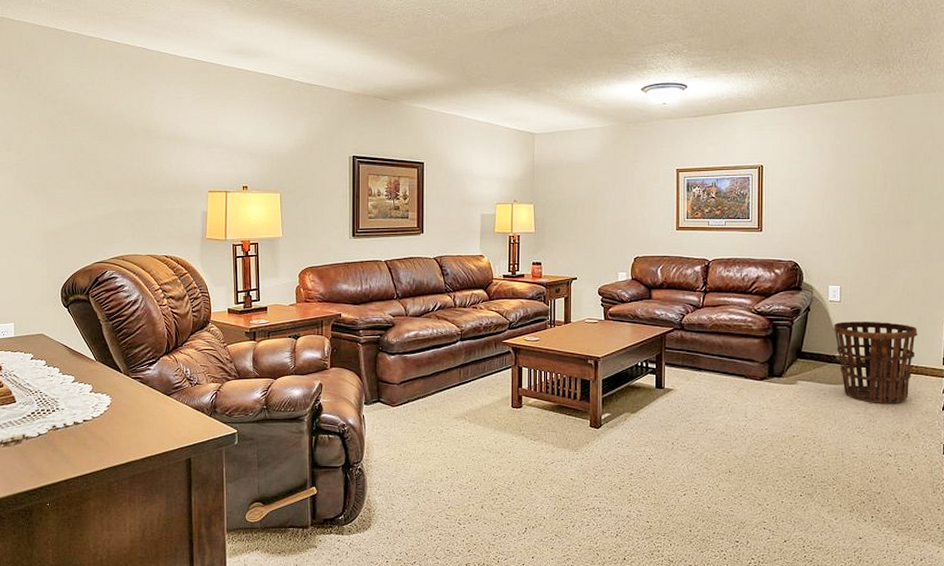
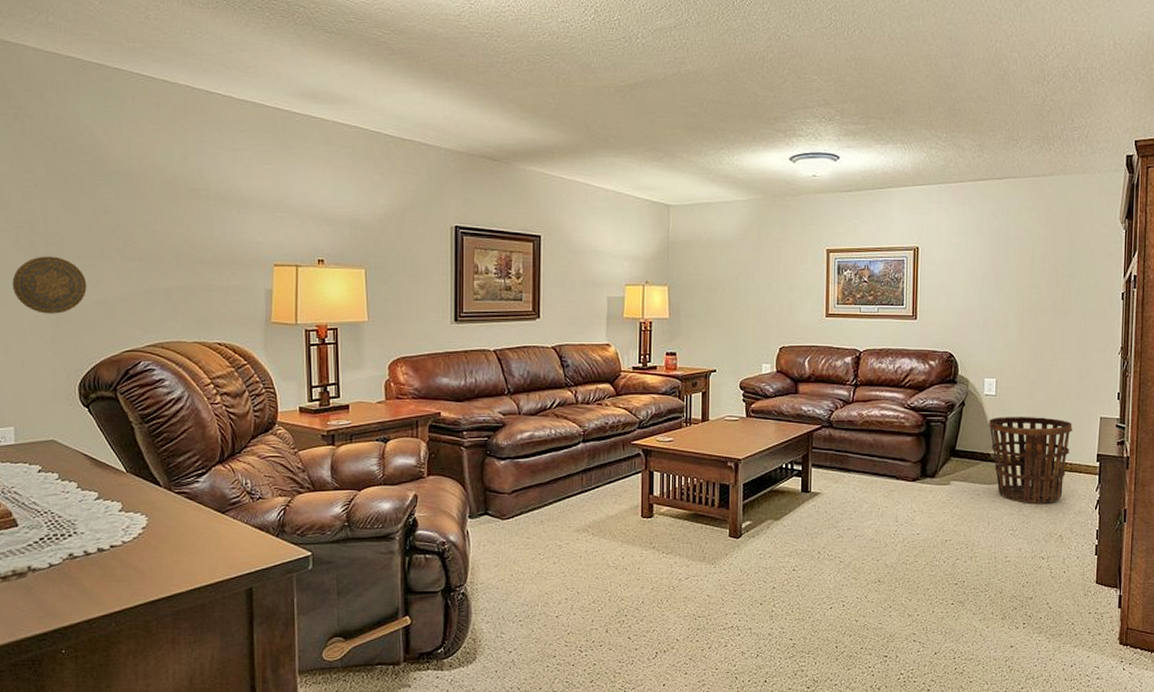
decorative plate: none [13,187,68,233] -> present [12,256,87,314]

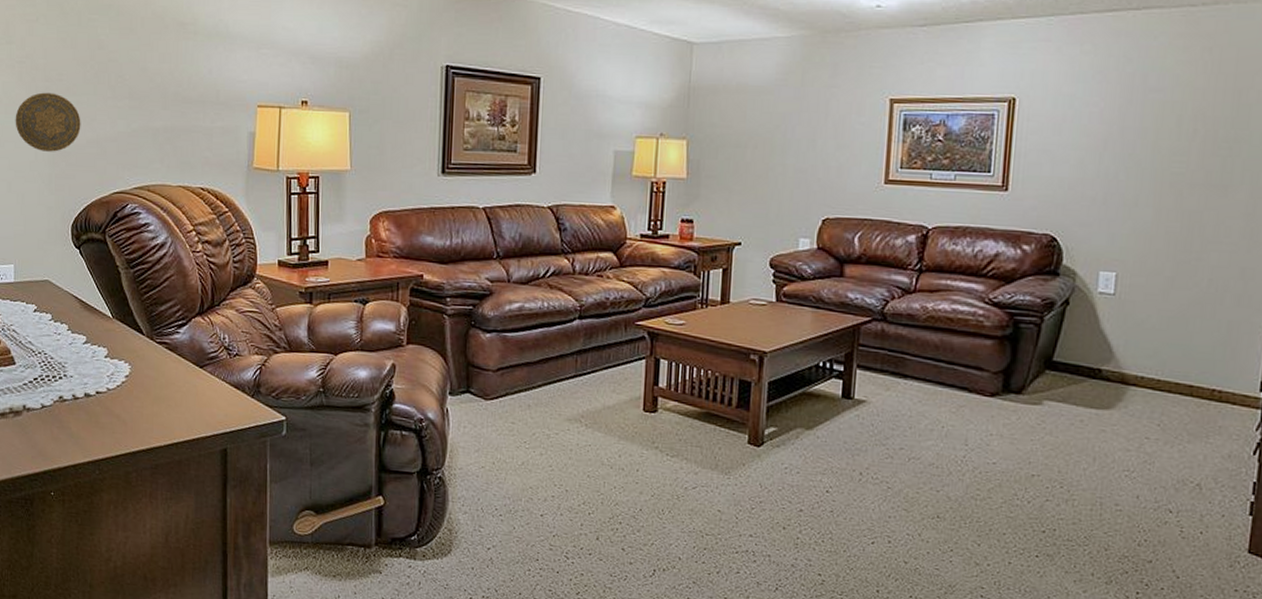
basket: present [989,417,1072,503] -> none [1102,322,1226,441]

